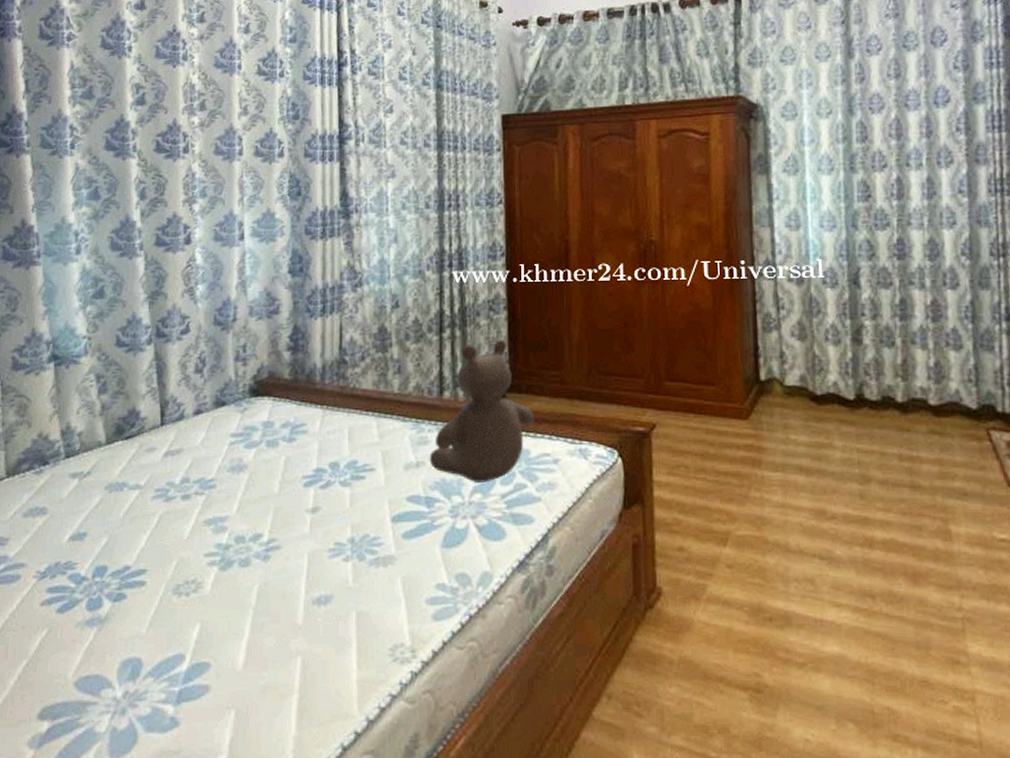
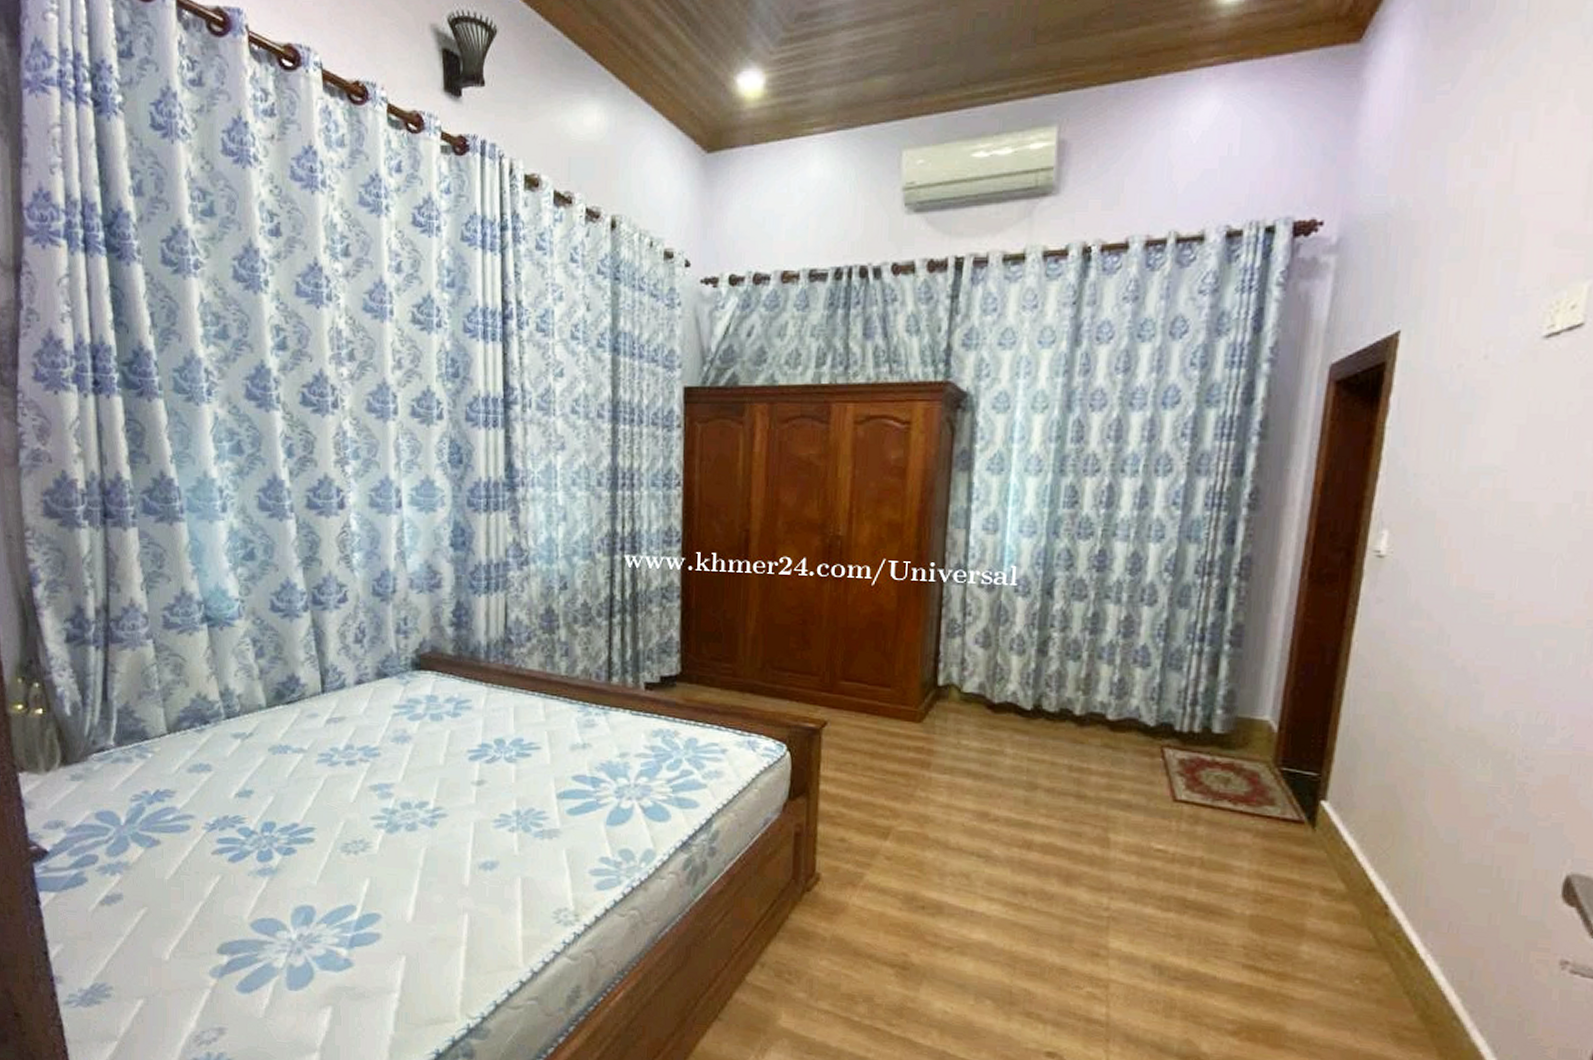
teddy bear: present [429,339,535,482] -> none [595,628,704,767]

